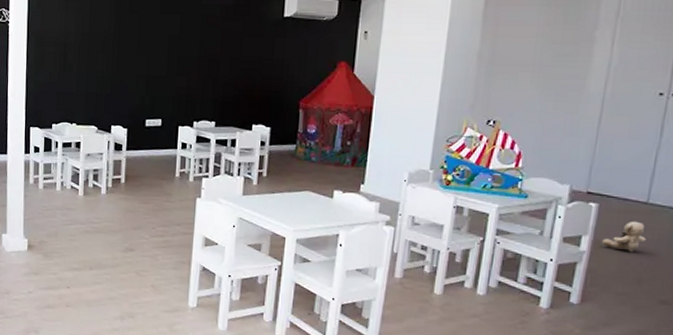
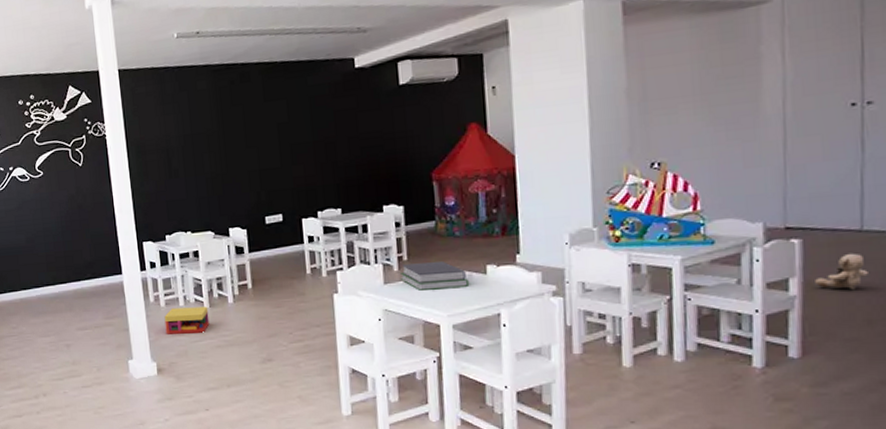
toy box: none [40,192,82,218] -> present [164,306,210,334]
book: none [258,180,317,208] -> present [400,261,470,291]

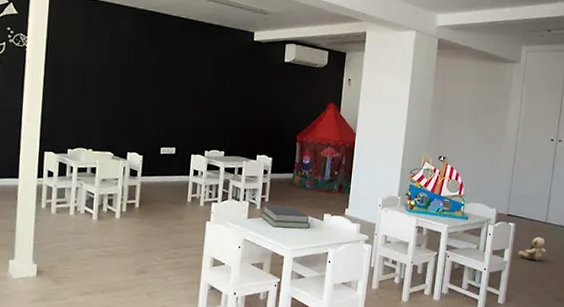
toy box: present [164,306,210,334] -> none [51,216,96,242]

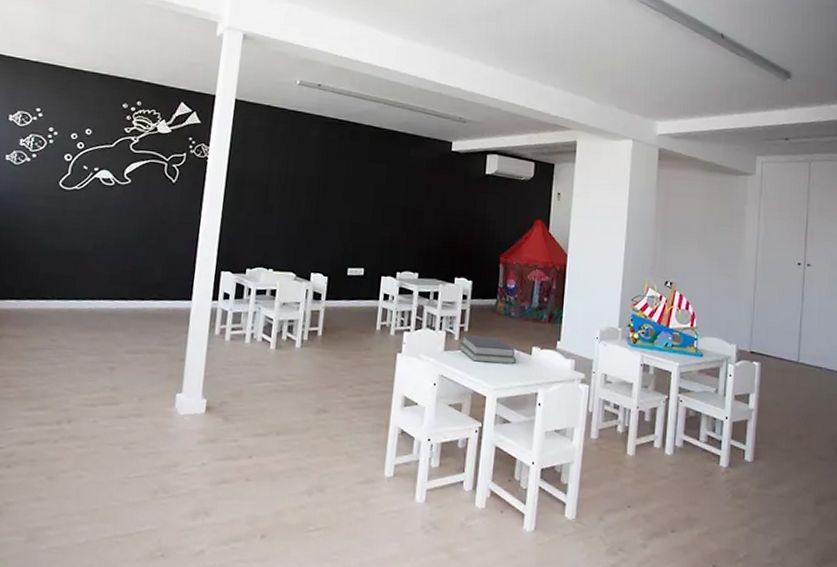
teddy bear: present [517,236,546,262] -> none [765,379,800,410]

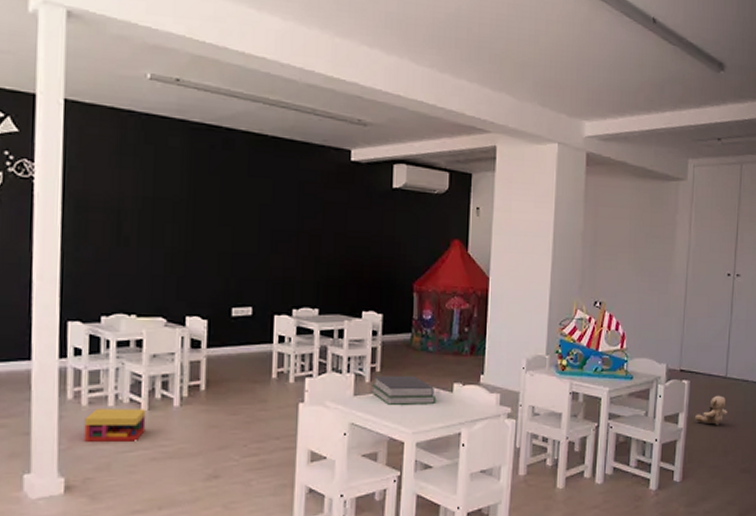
toy box: none [224,344,274,374] -> present [84,409,146,442]
teddy bear: none [765,379,800,410] -> present [694,395,727,426]

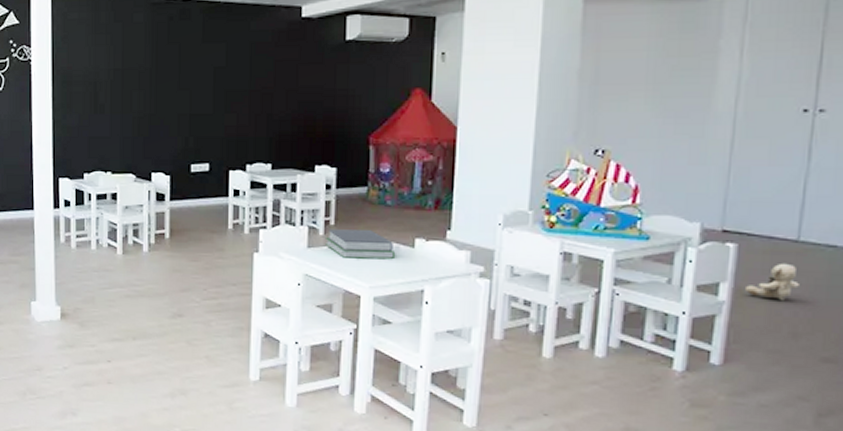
toy box: present [84,409,146,442] -> none [74,251,121,280]

